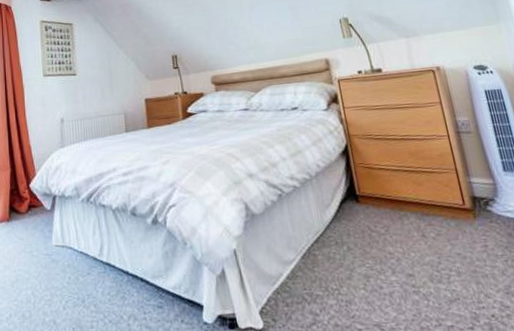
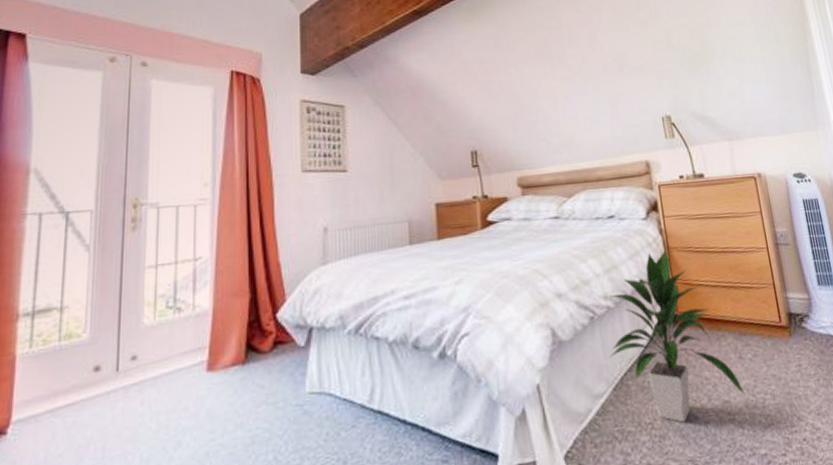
indoor plant: none [295,137,430,291] -> present [609,250,746,423]

